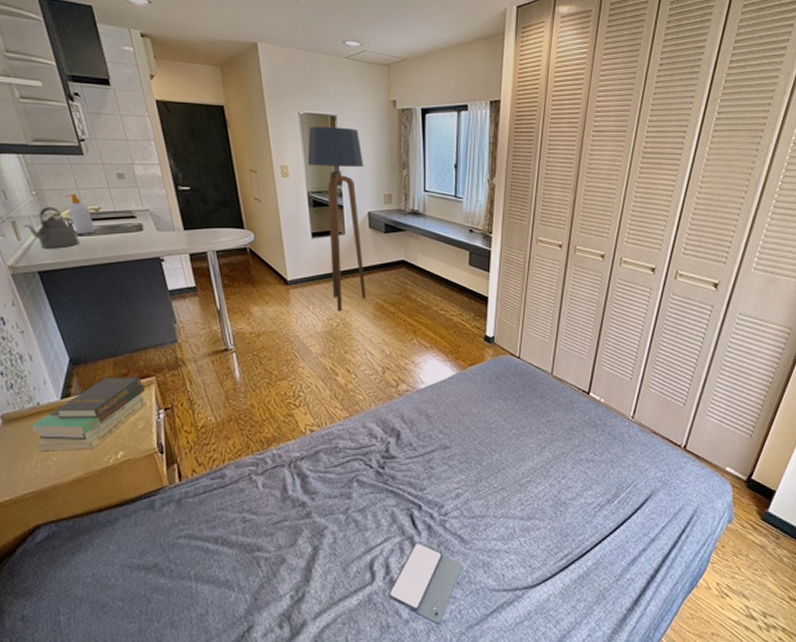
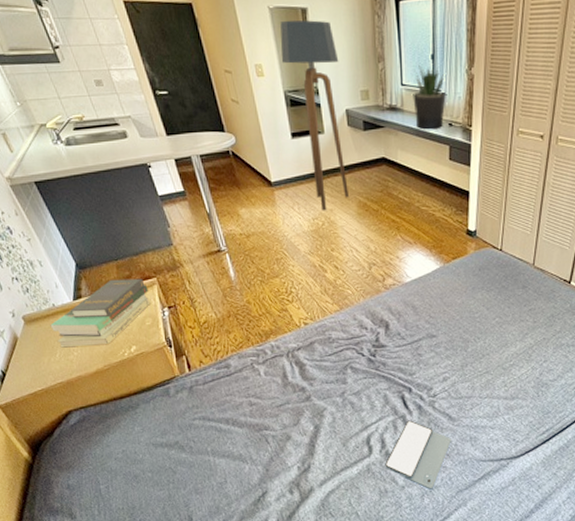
kettle: present [24,206,80,249] -> none [14,117,69,160]
soap bottle: present [65,194,96,234] -> none [49,103,83,143]
planter: none [435,174,467,235] -> present [413,65,446,130]

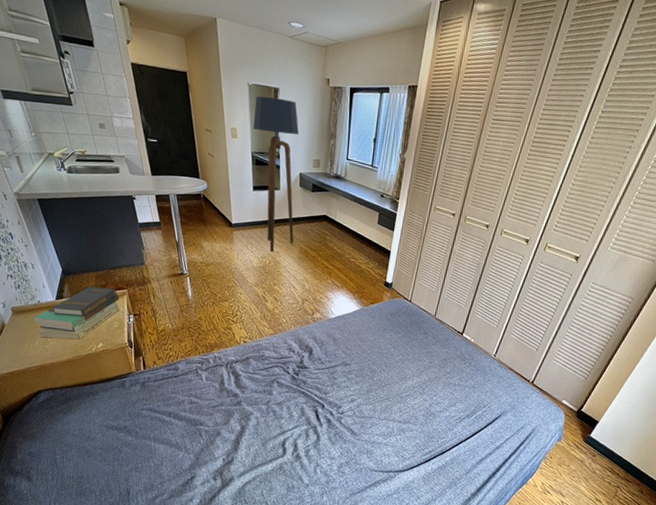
smartphone: present [385,420,451,491] -> none [295,430,351,491]
planter: present [413,65,446,130] -> none [354,146,383,198]

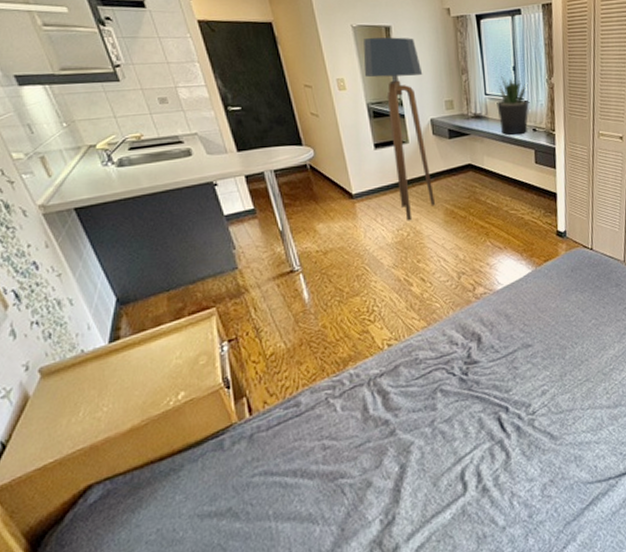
books: present [33,286,120,340] -> none [75,309,206,404]
planter: none [354,146,383,198] -> present [496,76,529,136]

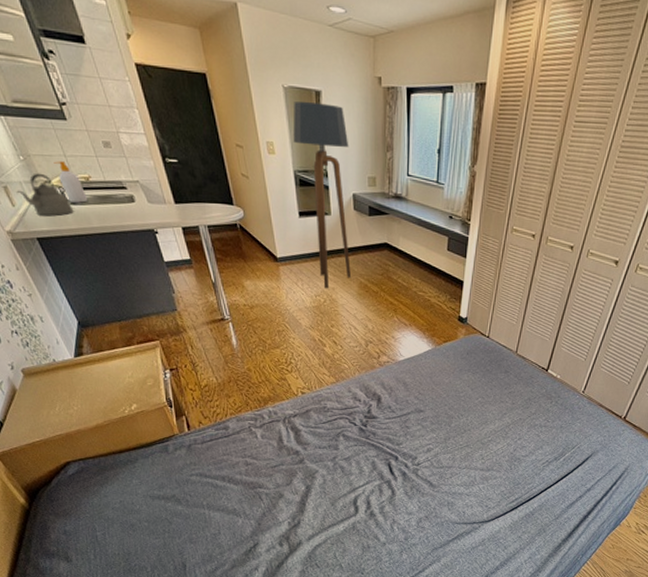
kettle: none [55,138,121,184] -> present [16,173,74,216]
soap bottle: none [101,123,139,165] -> present [54,161,88,203]
planter: present [496,76,529,136] -> none [417,158,449,221]

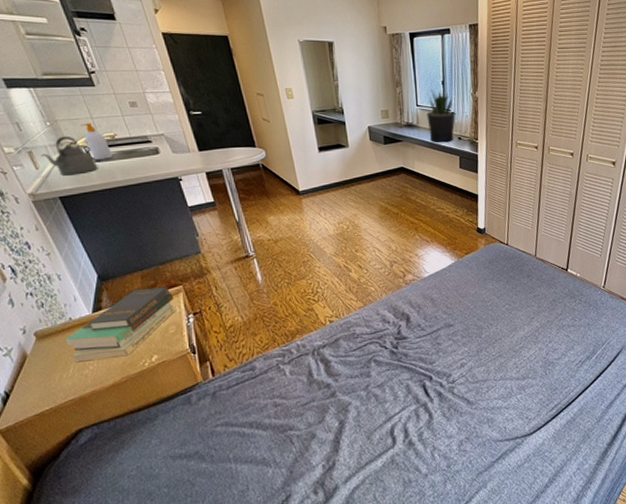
books: none [50,339,152,402] -> present [65,287,175,363]
floor lamp: present [293,102,352,289] -> none [309,52,372,216]
planter: none [417,158,449,221] -> present [426,90,455,143]

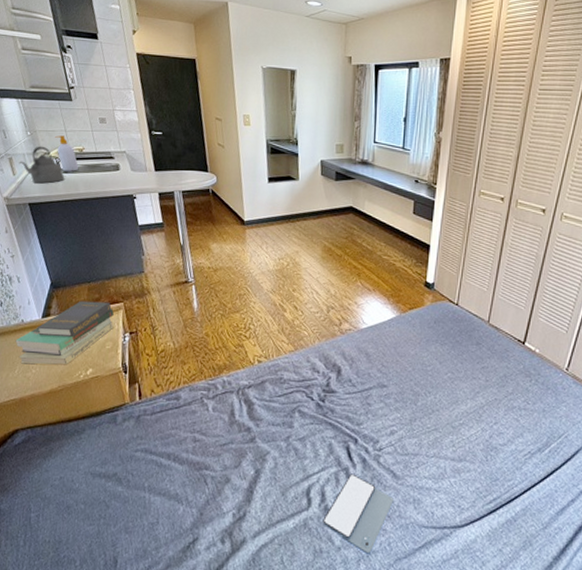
smartphone: none [408,407,470,476] -> present [323,473,394,556]
planter: present [426,90,455,143] -> none [383,126,415,185]

